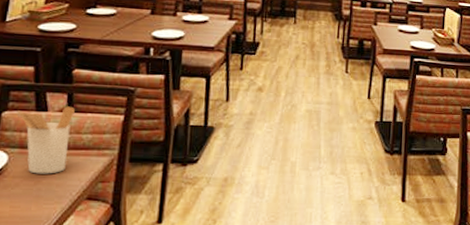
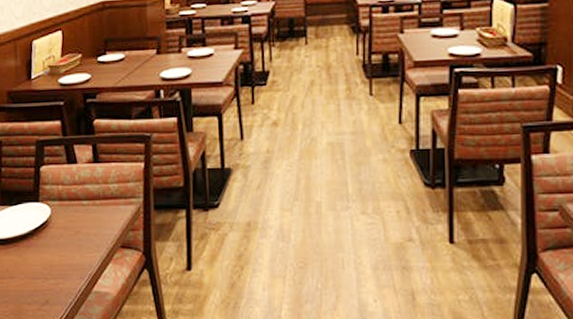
utensil holder: present [17,106,75,174] -> none [52,157,100,224]

